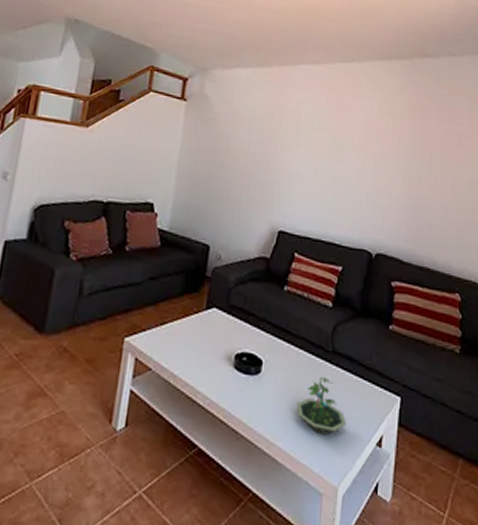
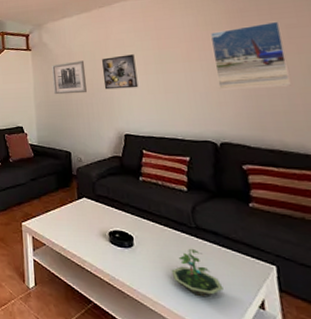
wall art: none [205,126,250,171] -> present [52,60,87,95]
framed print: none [267,130,309,175] -> present [102,54,139,90]
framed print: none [386,124,454,199] -> present [210,21,291,90]

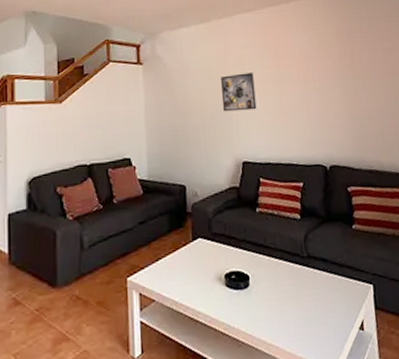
wall art: present [52,60,87,95] -> none [166,78,204,119]
terrarium: present [171,248,223,298] -> none [285,279,330,329]
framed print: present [210,21,291,90] -> none [322,44,386,112]

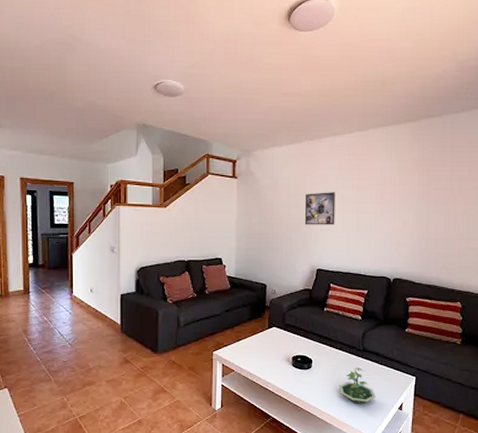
terrarium: none [285,279,330,329] -> present [339,367,376,405]

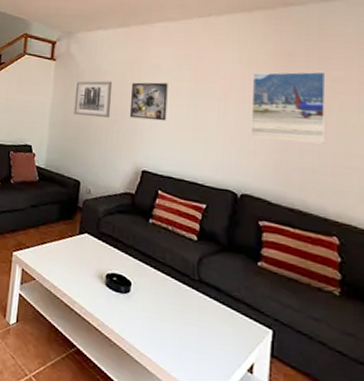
wall art: none [257,194,289,228] -> present [73,80,113,119]
terrarium: present [339,367,376,405] -> none [165,301,215,355]
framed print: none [400,173,456,232] -> present [251,71,326,144]

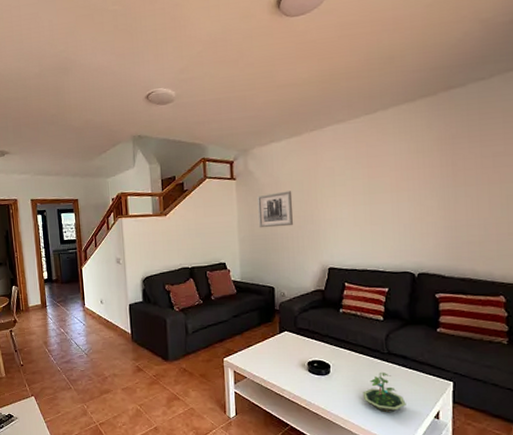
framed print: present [129,82,168,121] -> none [310,184,346,222]
terrarium: none [165,301,215,355] -> present [362,371,406,413]
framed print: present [251,71,326,144] -> none [420,149,490,221]

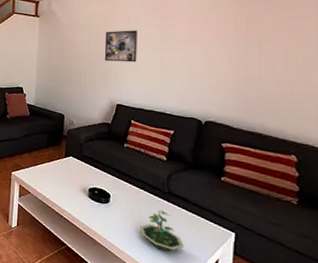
wall art: present [258,191,293,228] -> none [56,31,89,63]
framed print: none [310,184,346,222] -> present [104,30,138,63]

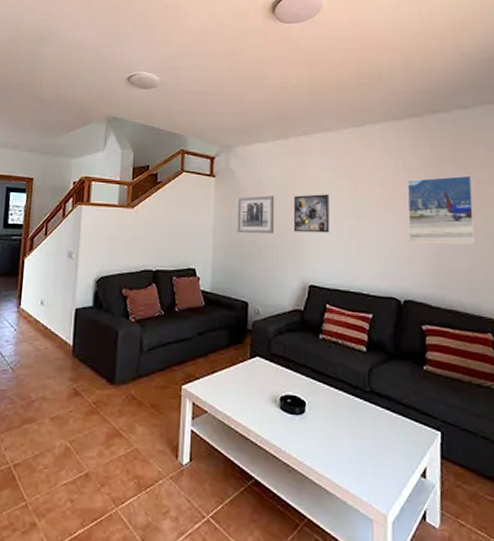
wall art: none [56,31,89,63] -> present [237,195,275,234]
terrarium: present [140,209,184,252] -> none [341,414,390,468]
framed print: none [213,12,285,76] -> present [407,175,476,245]

